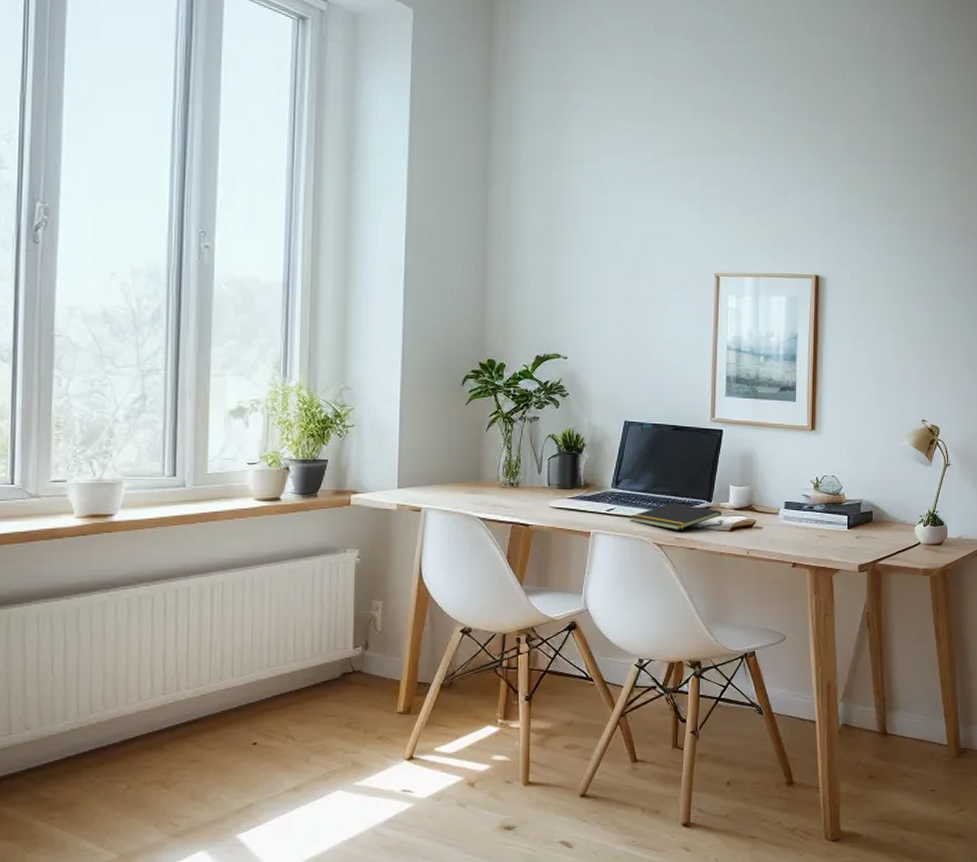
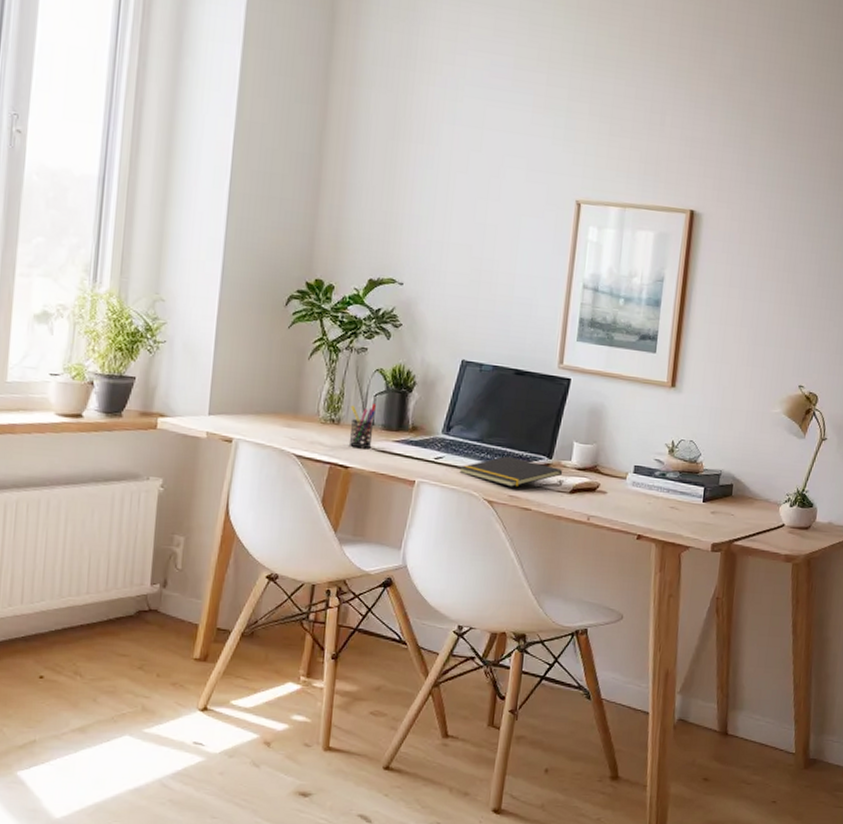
pen holder: none [527,466,550,506] -> present [348,404,376,448]

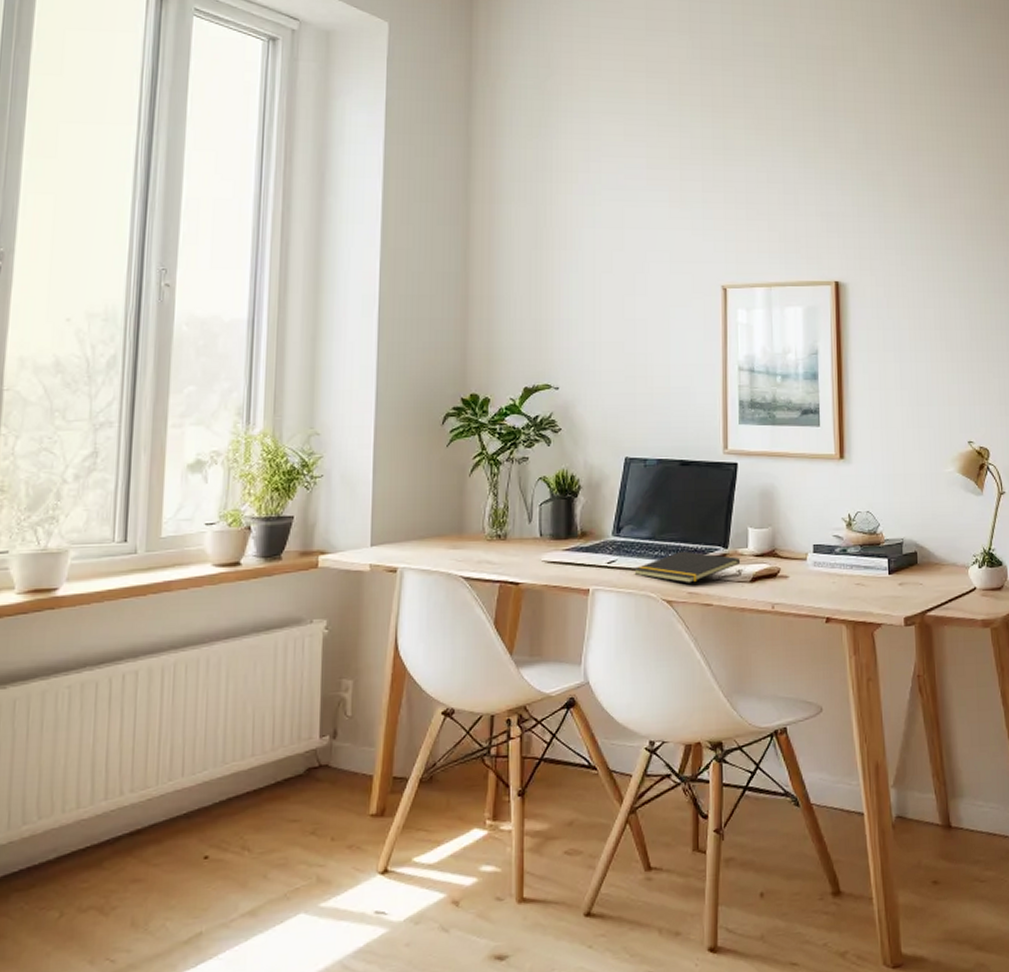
pen holder: present [348,404,376,448] -> none [516,513,542,561]

